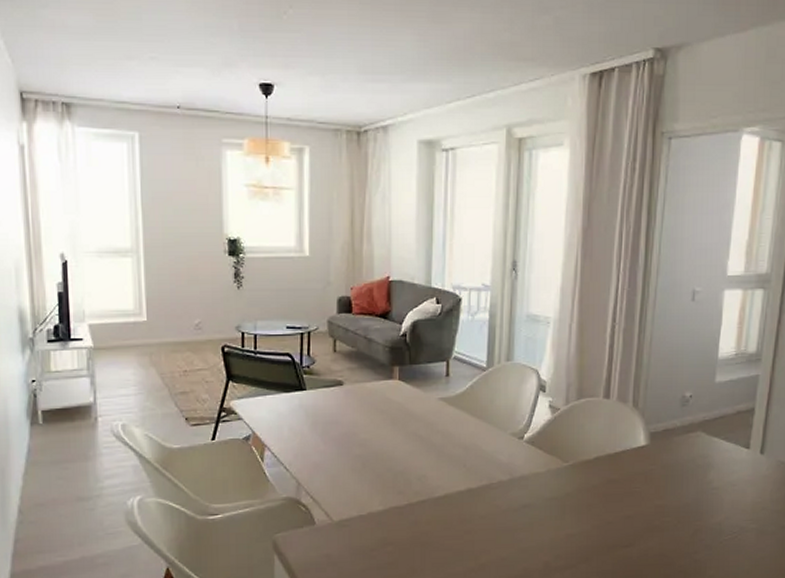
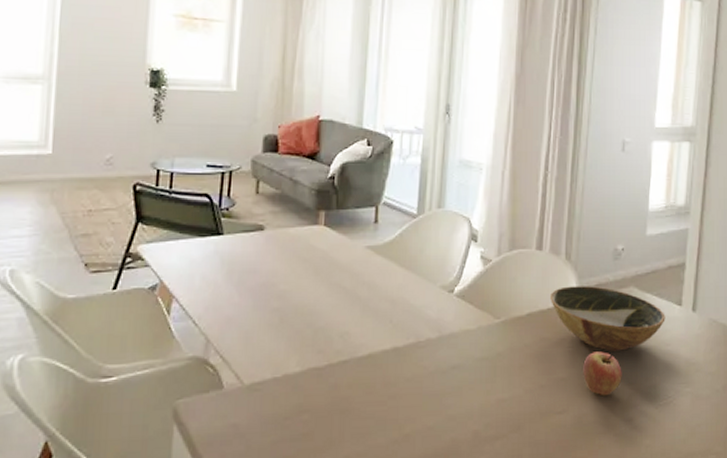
bowl: none [617,431,733,491] -> present [549,286,665,351]
fruit: none [649,492,688,532] -> present [583,351,622,396]

